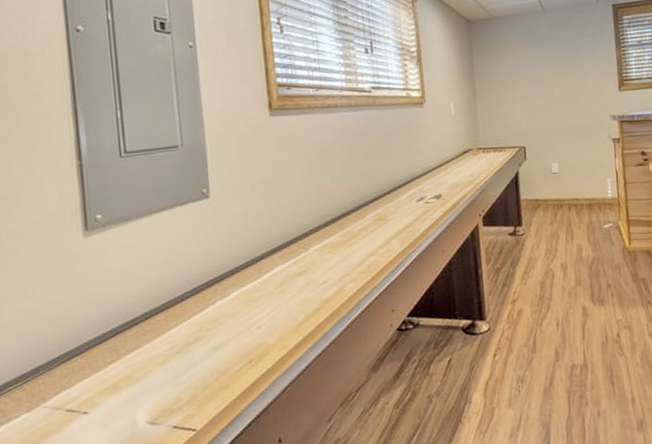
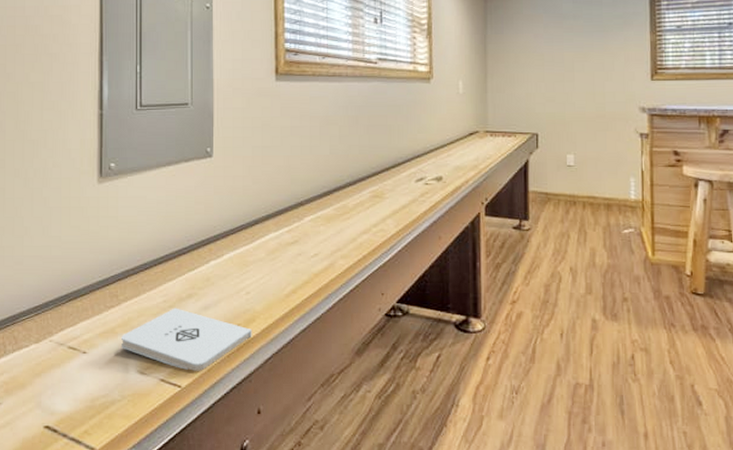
notepad: none [126,353,267,413] -> present [122,308,252,371]

